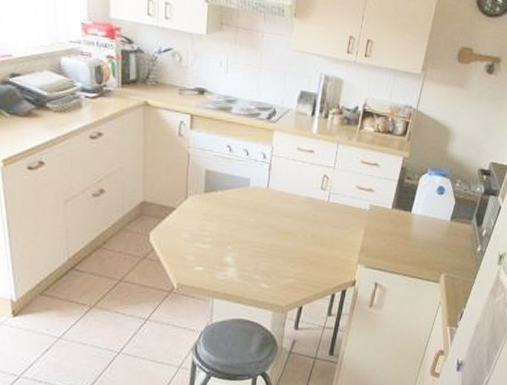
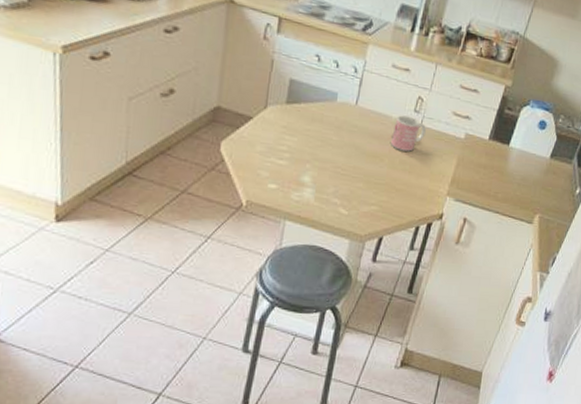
mug: none [302,193,333,226] -> present [391,115,426,152]

